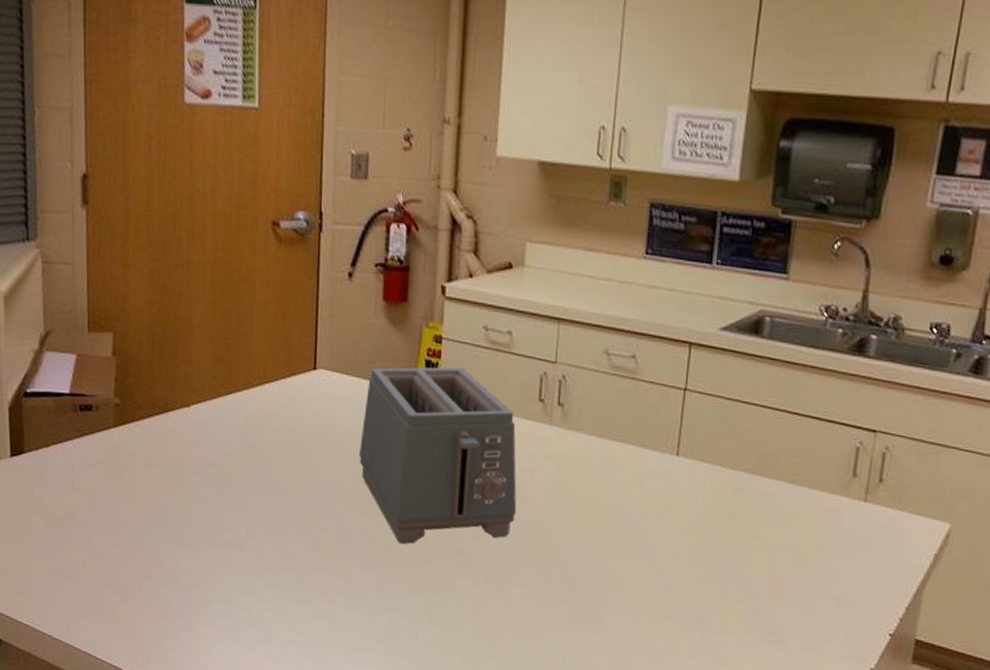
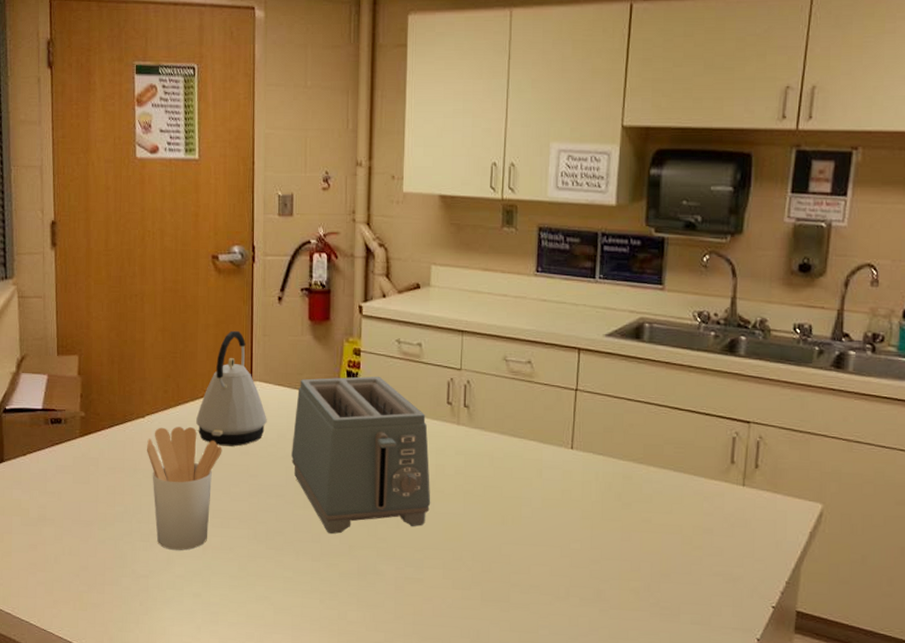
utensil holder: none [192,418,280,559] -> present [147,427,222,551]
kettle: none [250,309,332,443] -> present [196,330,267,447]

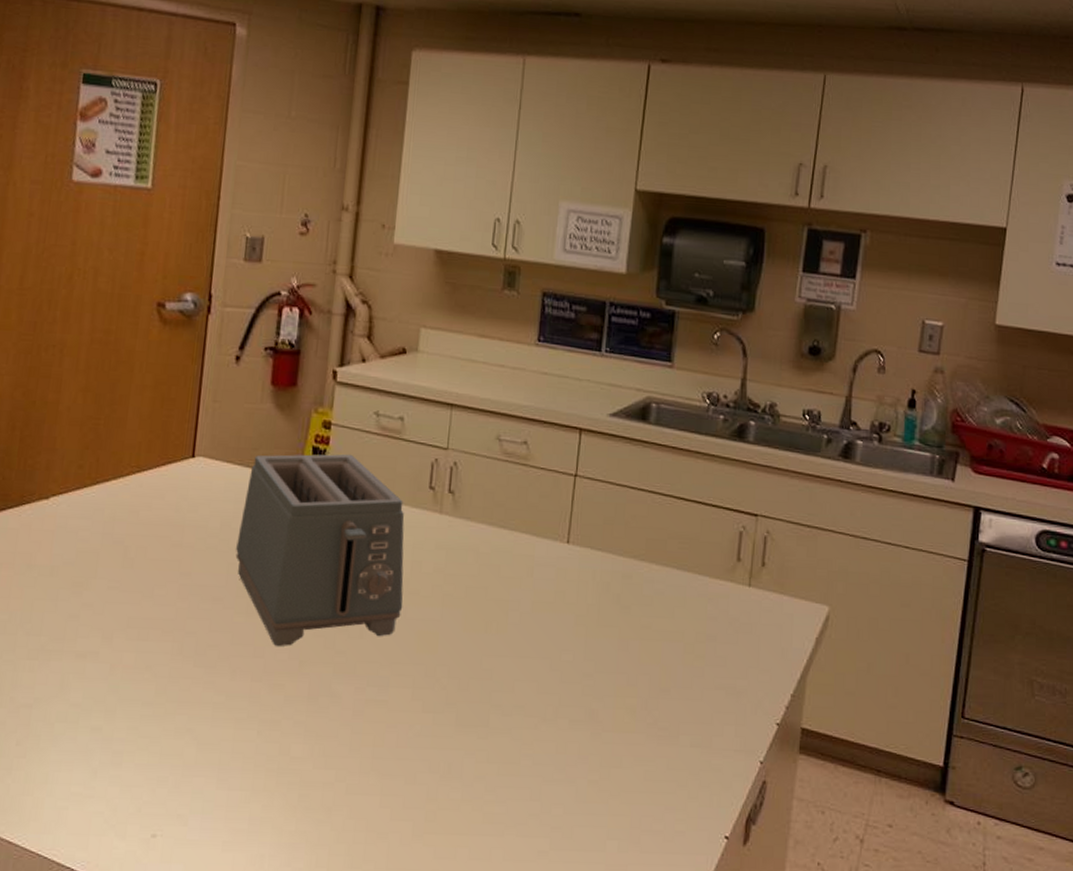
utensil holder: present [147,427,222,551] -> none [47,511,149,671]
kettle: present [196,330,267,447] -> none [117,393,209,537]

